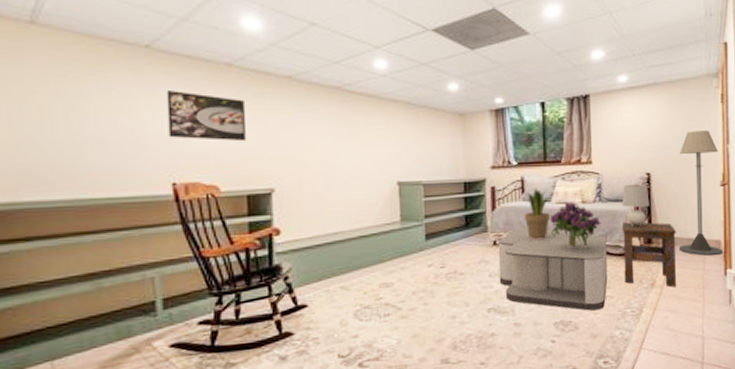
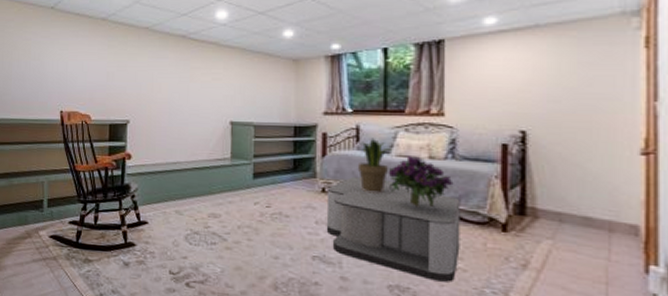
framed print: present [166,91,246,142] -> none [61,40,113,81]
table lamp: present [622,184,650,227] -> none [484,142,524,194]
side table: present [622,222,677,288] -> none [482,186,565,275]
floor lamp: present [679,131,723,257] -> none [567,83,643,246]

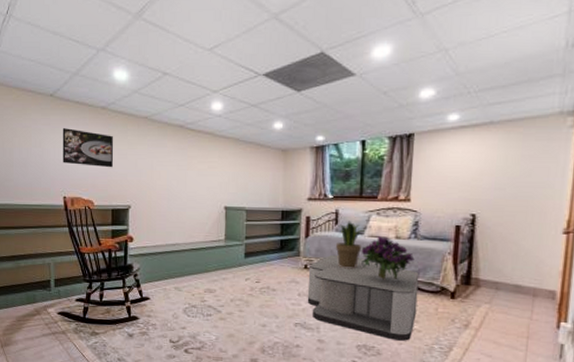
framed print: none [61,40,113,81] -> present [62,128,113,168]

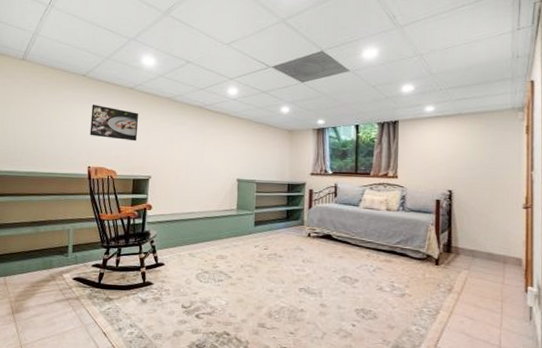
coffee table: present [307,254,419,341] -> none [310,224,408,305]
potted plant: present [335,221,366,269] -> none [335,194,361,238]
bouquet: present [361,236,415,280] -> none [357,208,403,248]

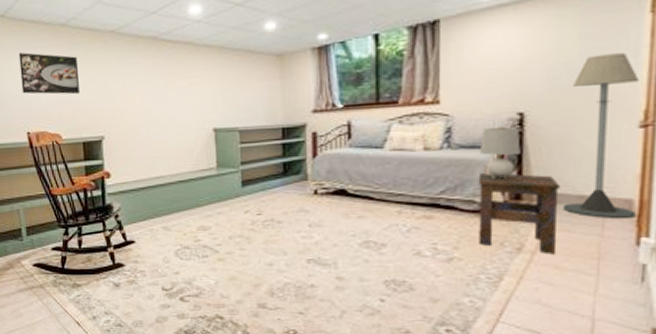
side table: none [422,231,477,296] -> present [478,173,561,255]
table lamp: none [424,198,450,237] -> present [480,127,521,179]
floor lamp: none [478,157,524,273] -> present [562,53,640,220]

